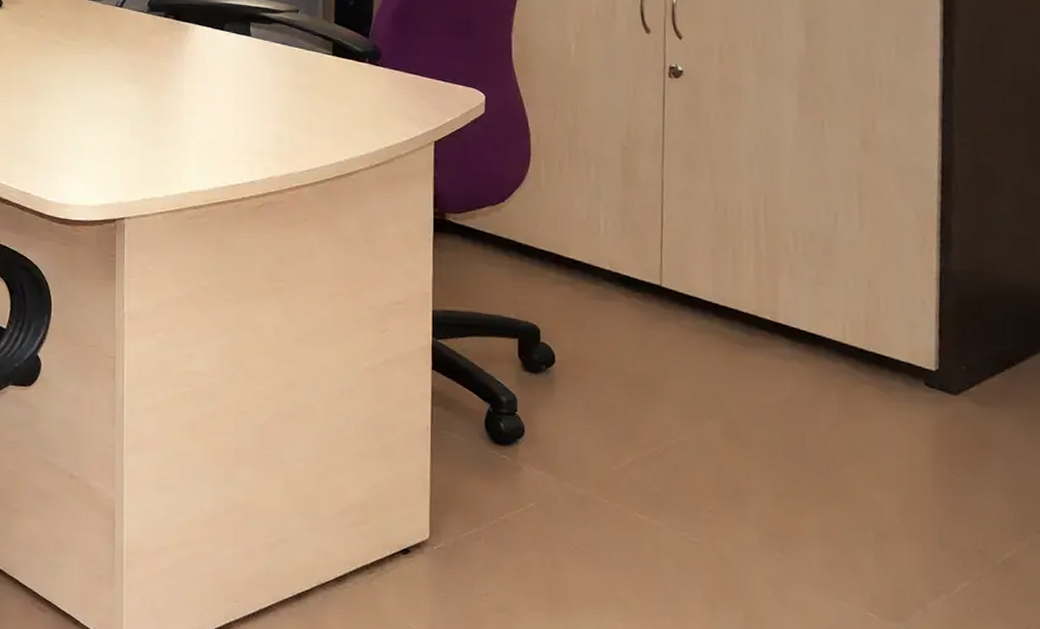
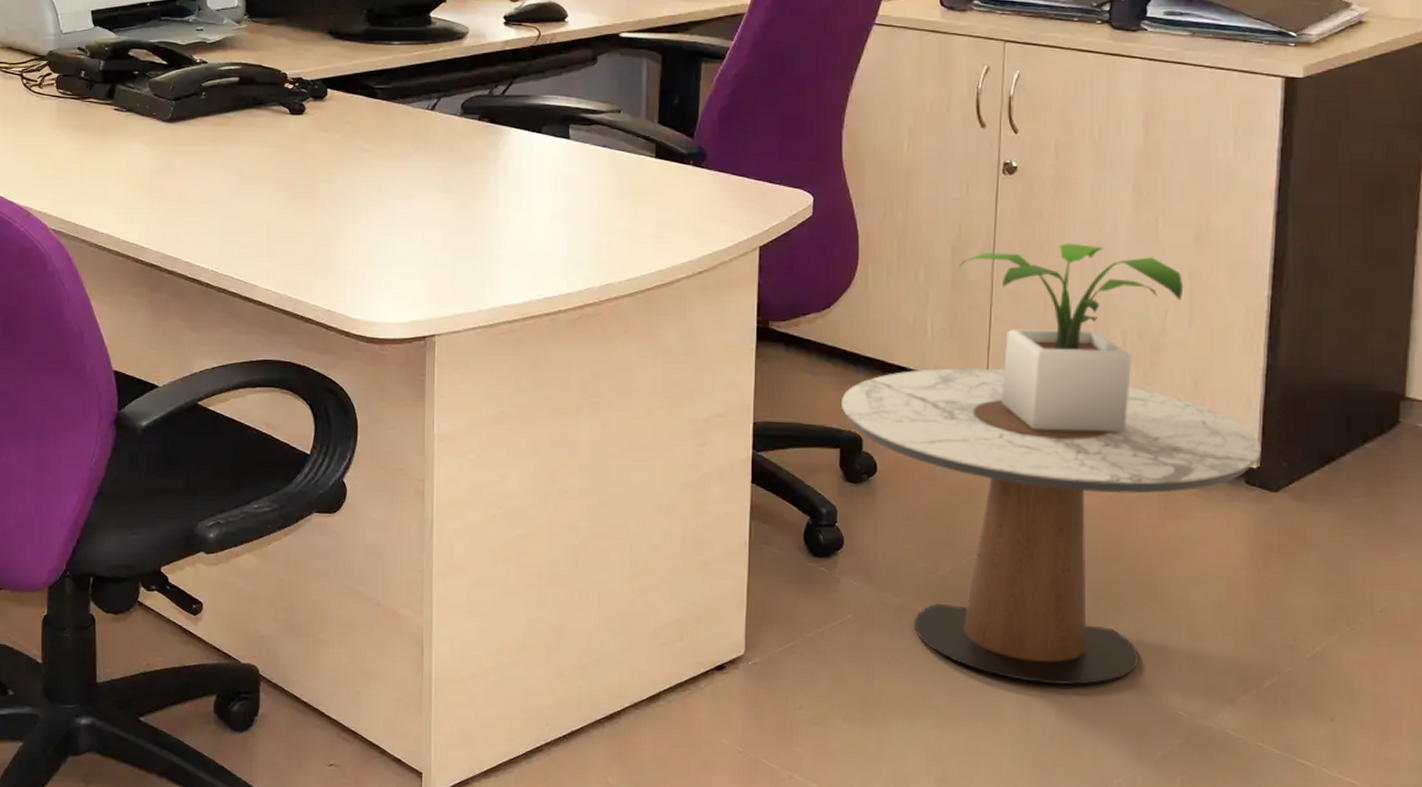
side table: none [517,263,939,583] -> present [840,367,1261,685]
potted plant: none [628,145,853,331] -> present [958,243,1184,433]

